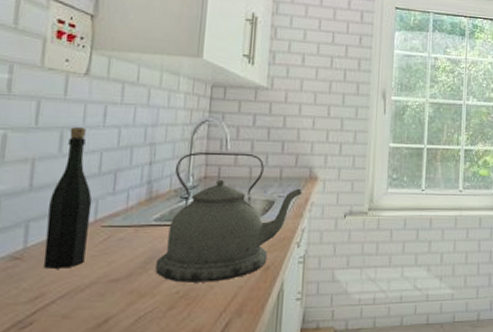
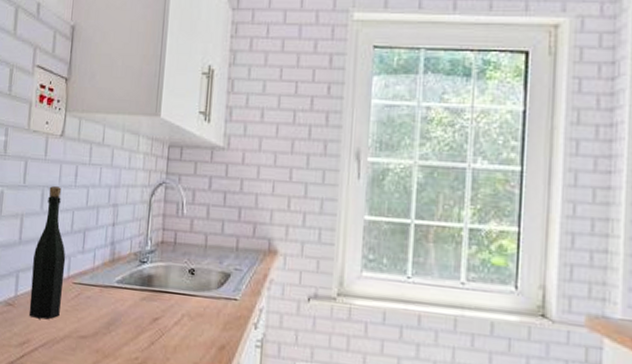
kettle: present [155,151,303,283] -> none [117,215,261,354]

